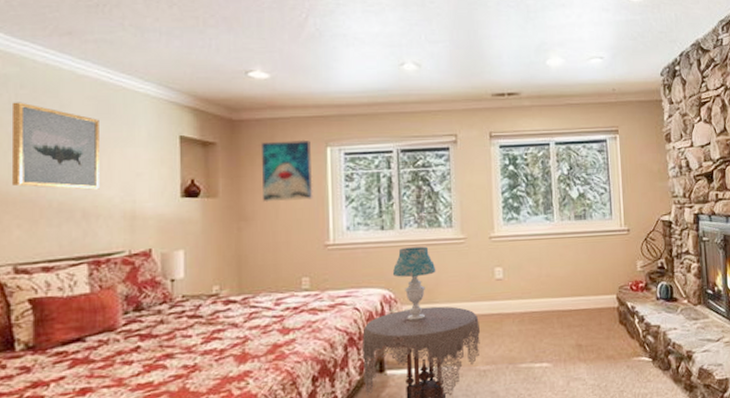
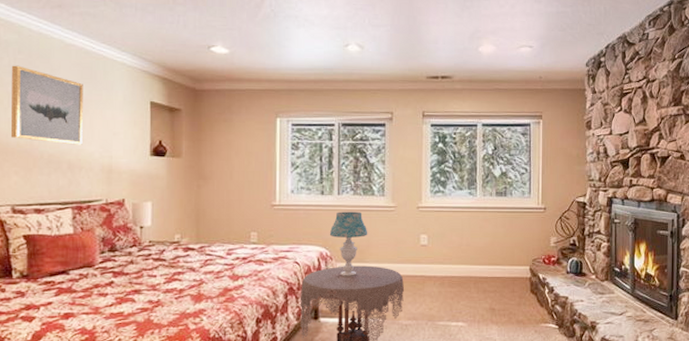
wall art: present [262,139,313,202] -> none [220,110,263,165]

